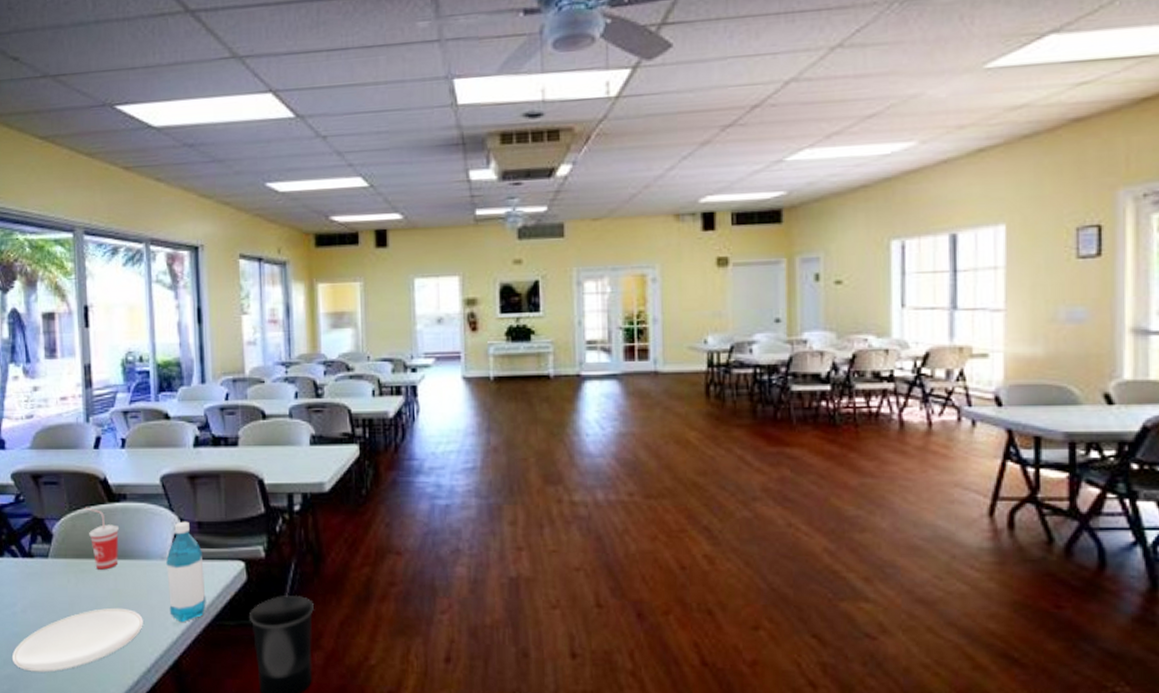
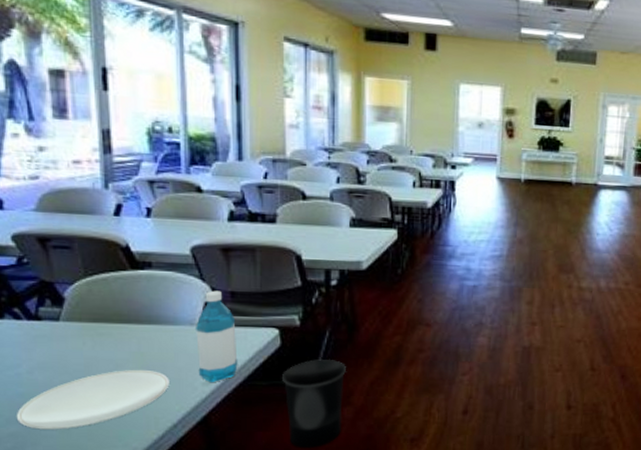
beverage cup: present [84,507,120,570] -> none [103,273,144,334]

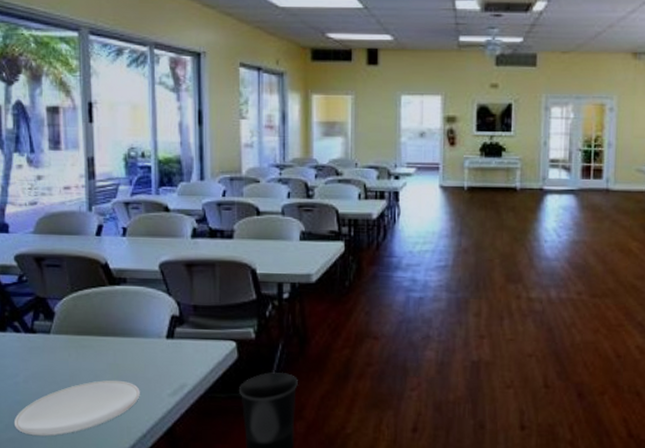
water bottle: present [196,290,238,383] -> none [163,304,200,395]

